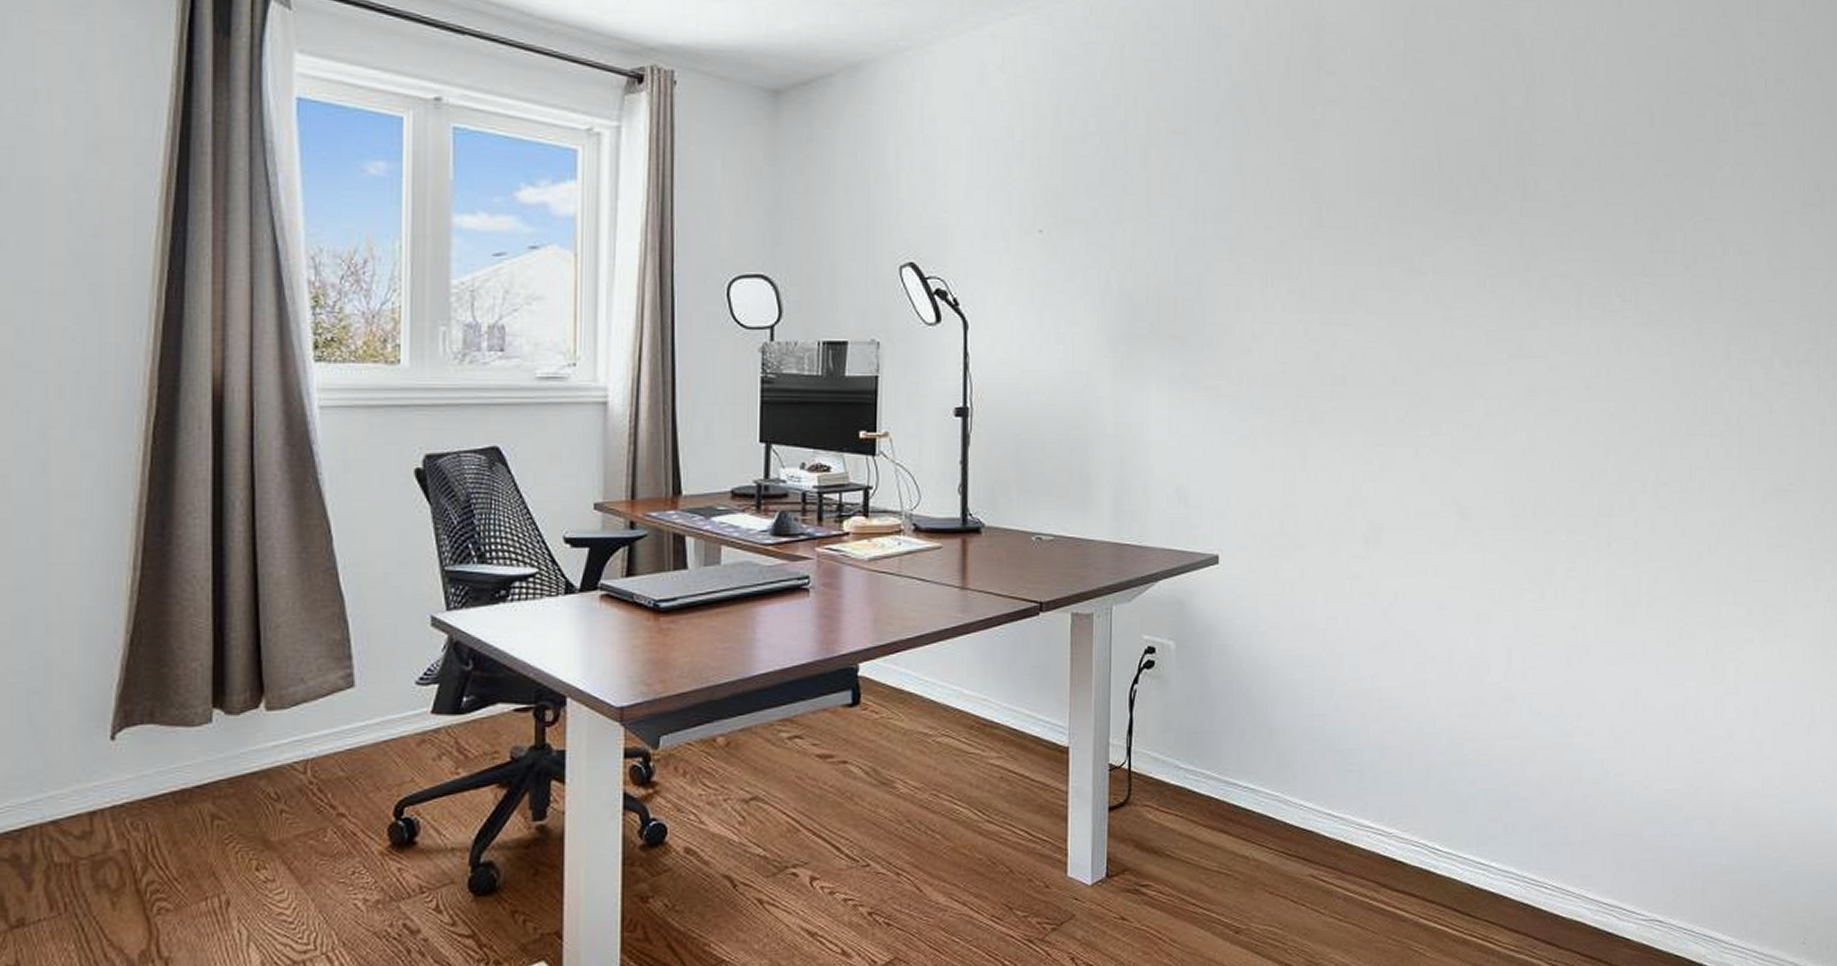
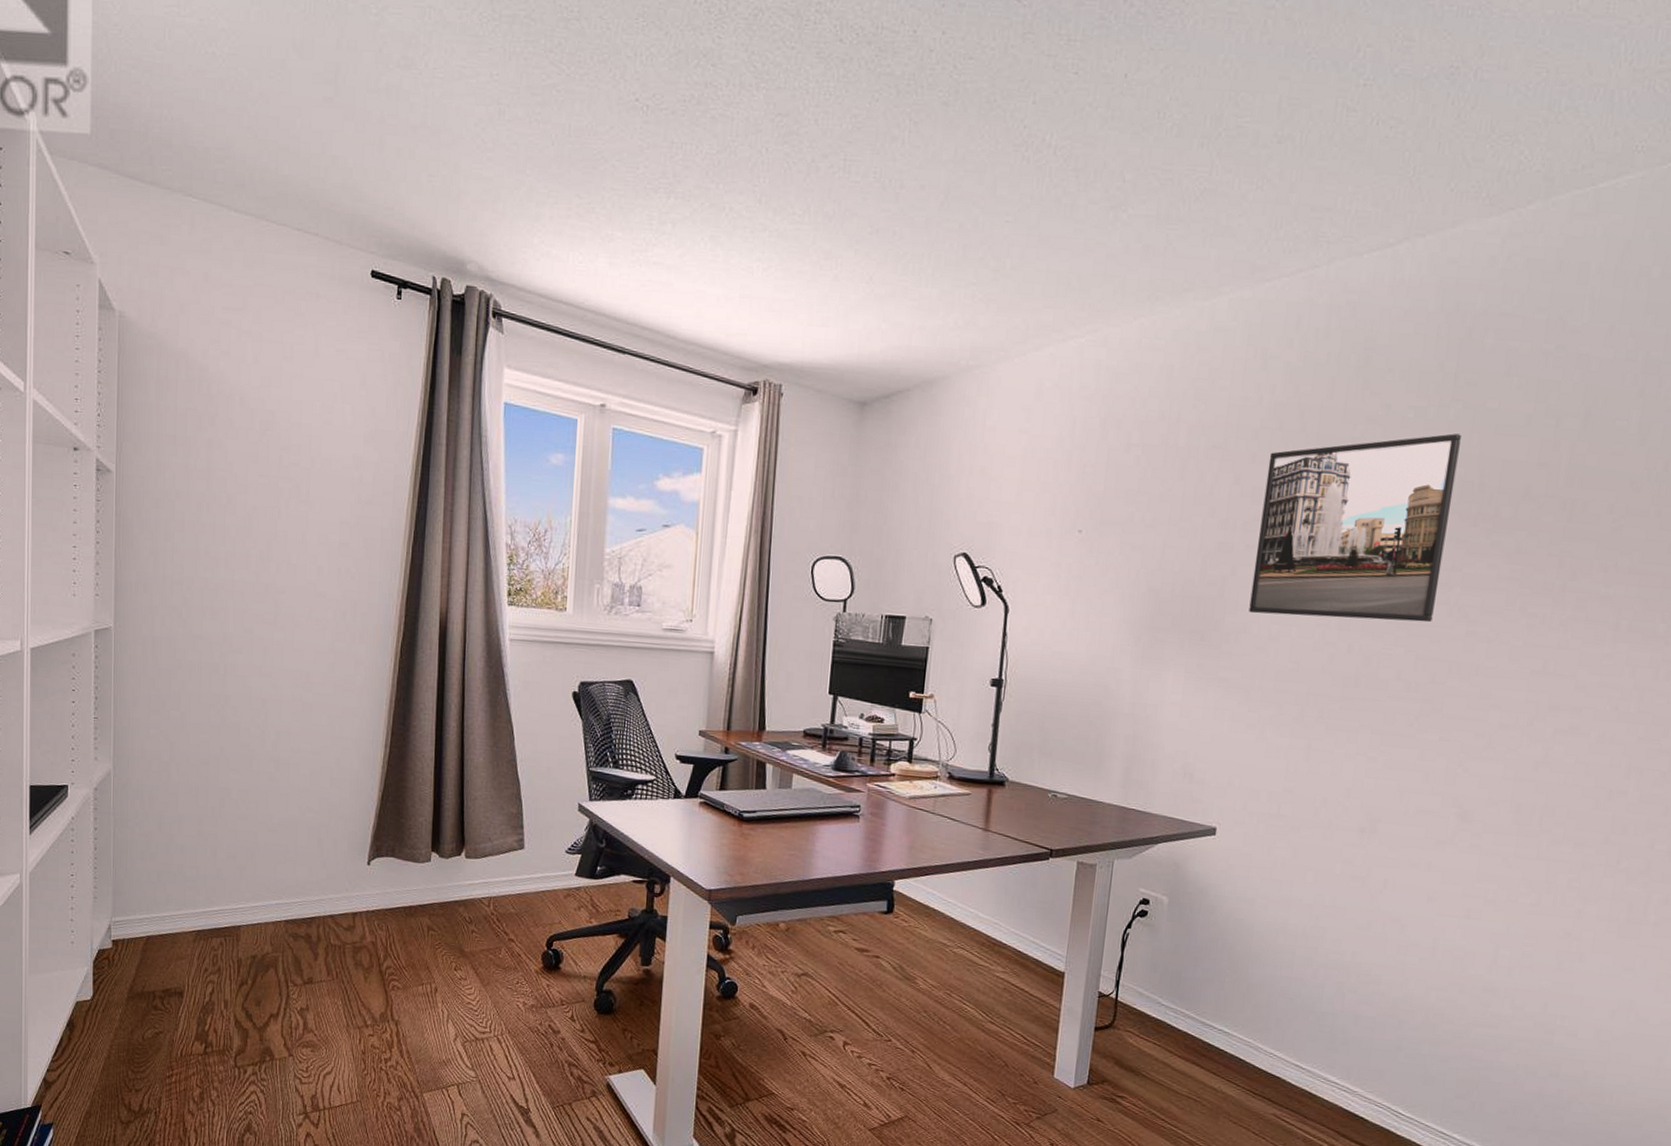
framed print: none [1229,113,1416,313] -> present [1249,433,1461,623]

